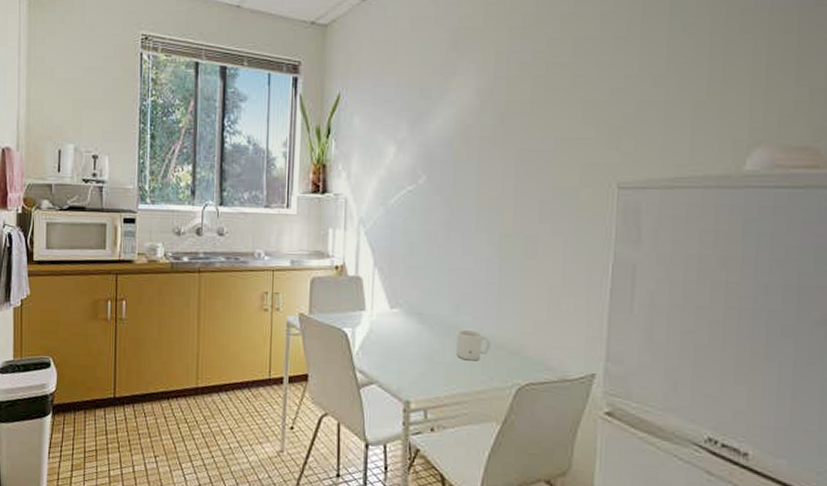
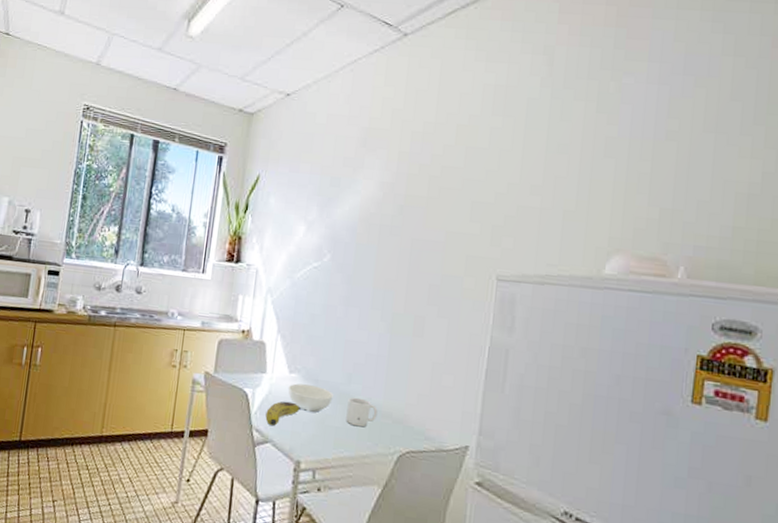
fruit: none [368,338,413,365] -> present [265,401,307,426]
bowl: none [390,319,440,349] -> present [288,383,333,413]

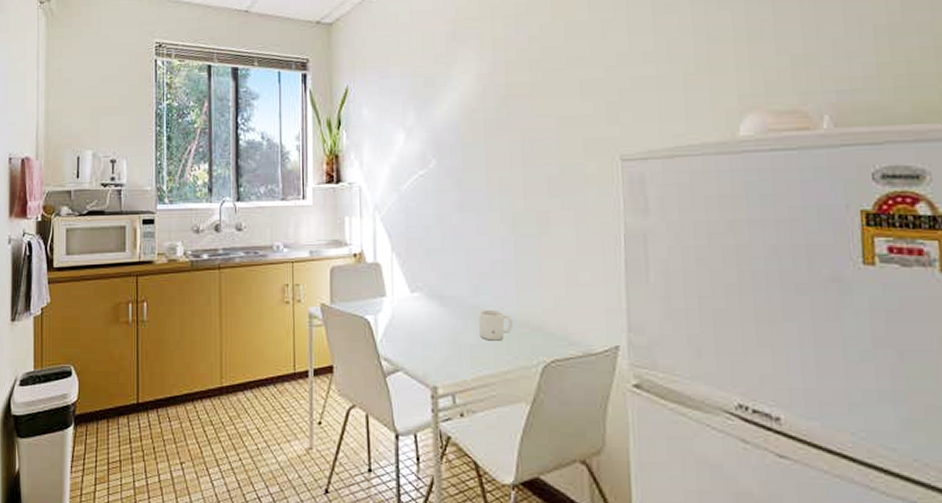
fruit: present [265,401,307,426] -> none [392,323,436,351]
bowl: present [288,383,333,413] -> none [411,303,462,333]

